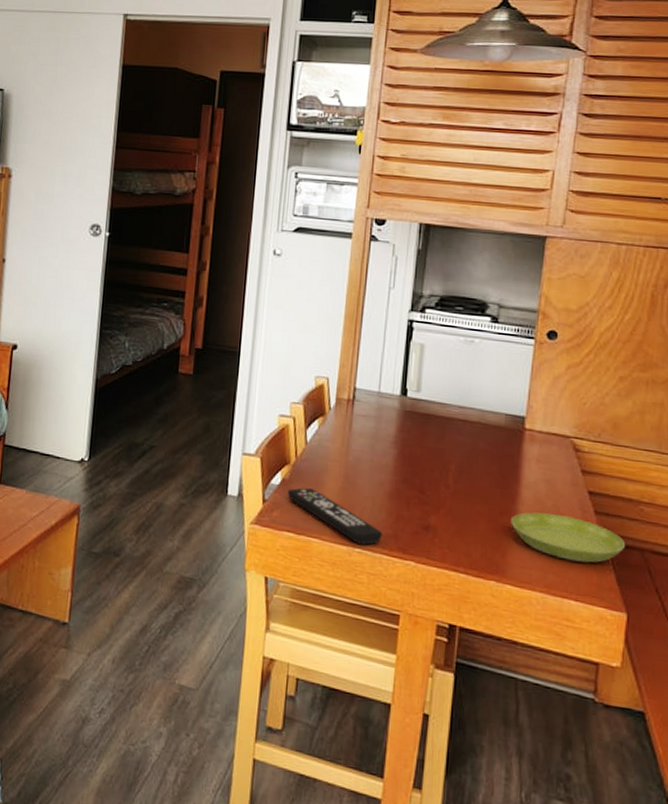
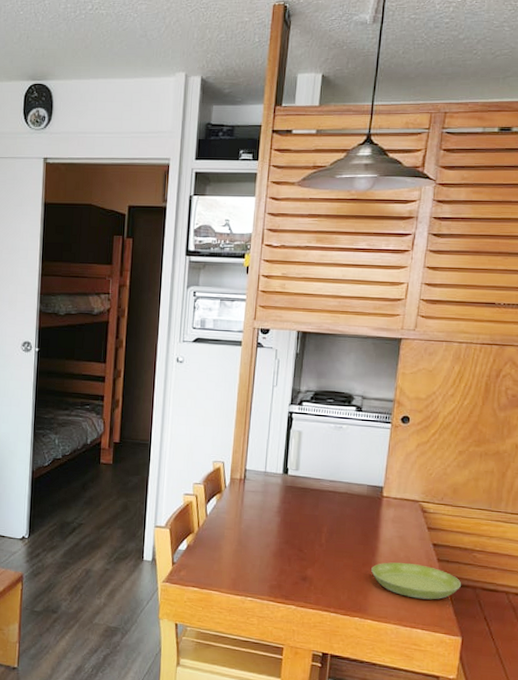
remote control: present [287,488,383,545] -> none [191,551,270,595]

